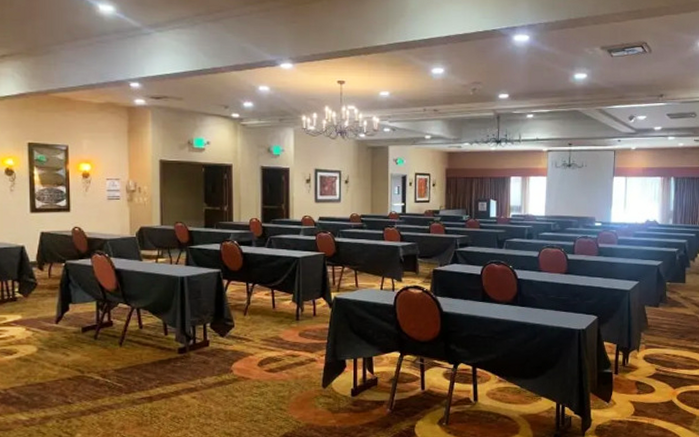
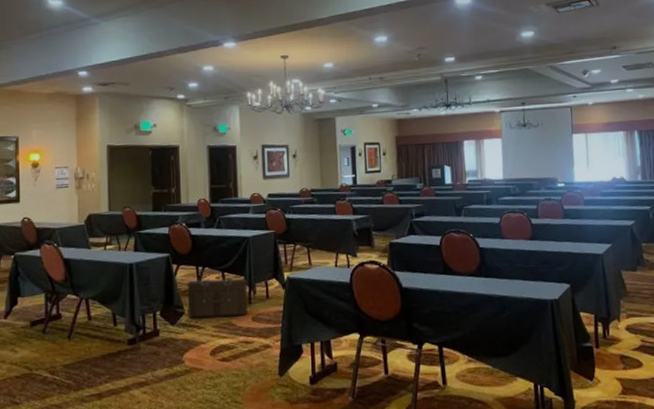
briefcase: none [237,295,296,332] -> present [187,277,248,319]

